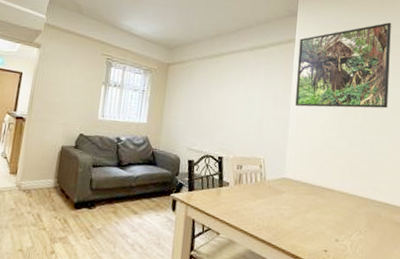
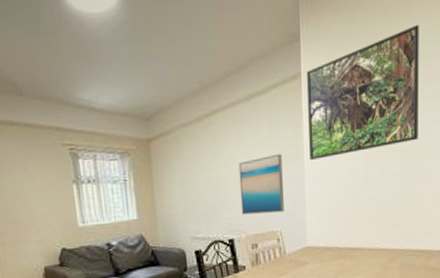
wall art: none [232,95,273,144] -> present [238,153,284,215]

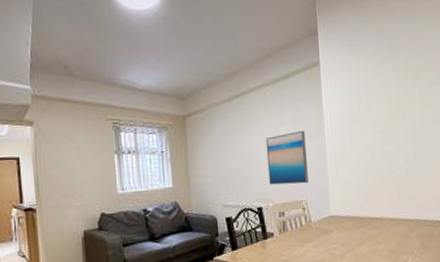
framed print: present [306,24,419,161] -> none [324,23,428,137]

